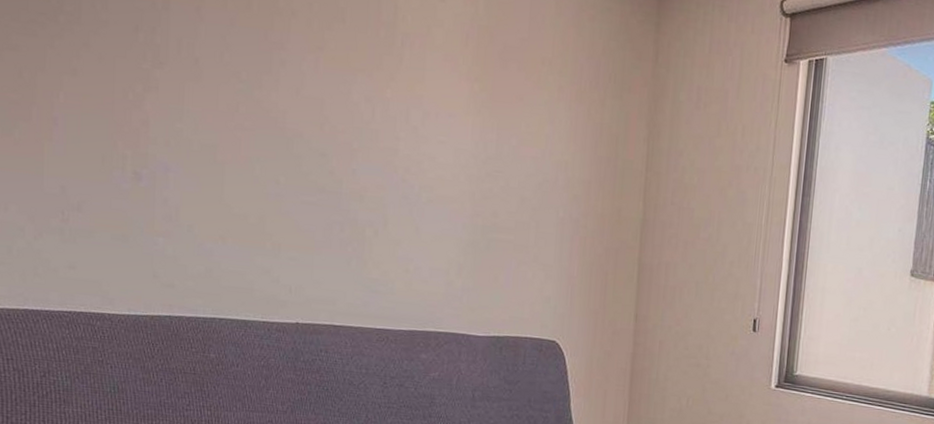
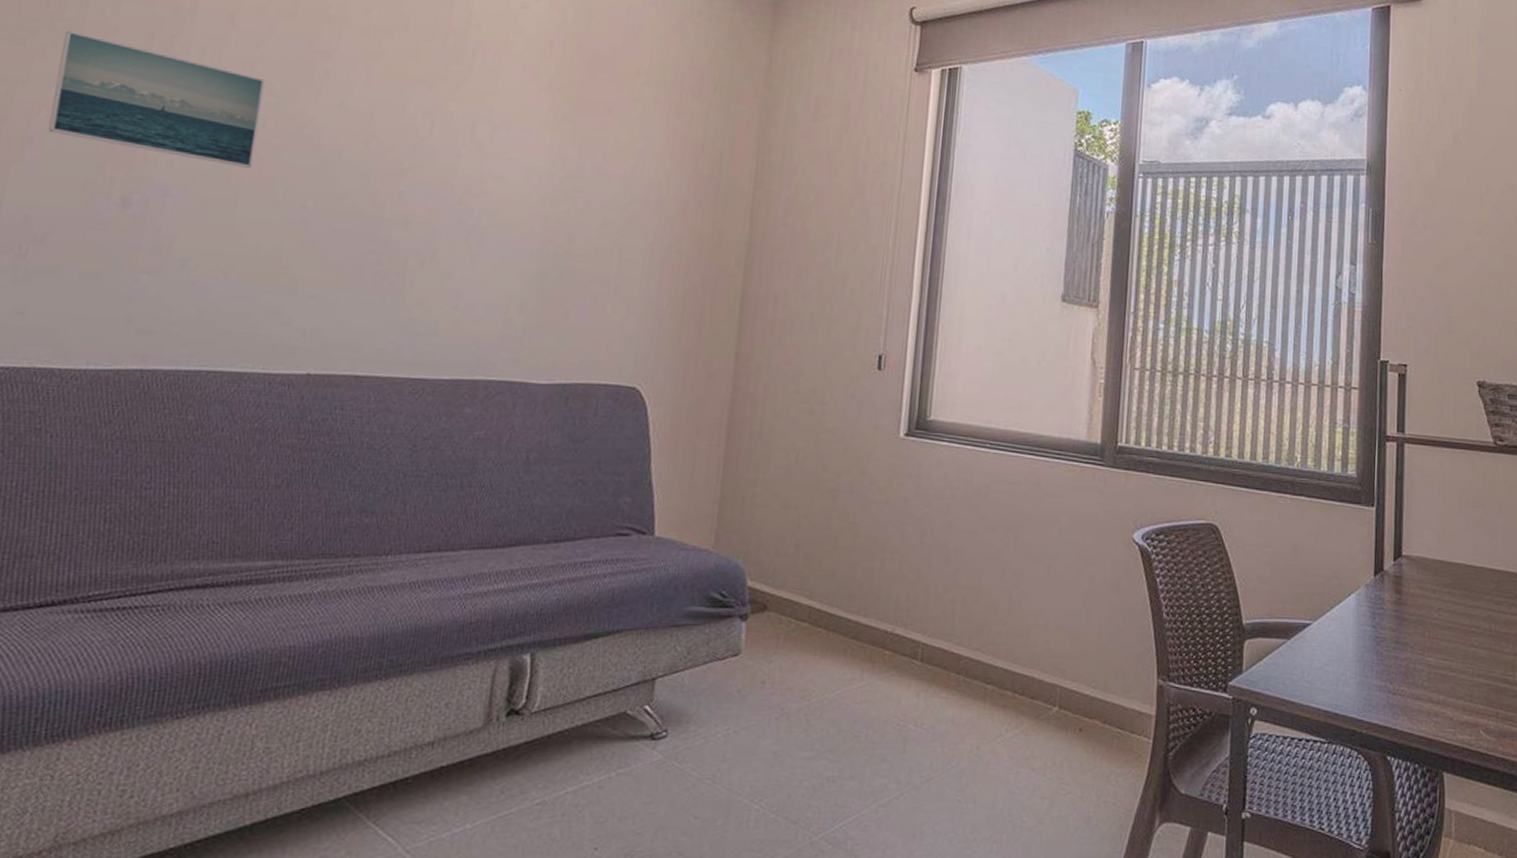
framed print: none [66,23,233,148] -> present [47,30,265,168]

